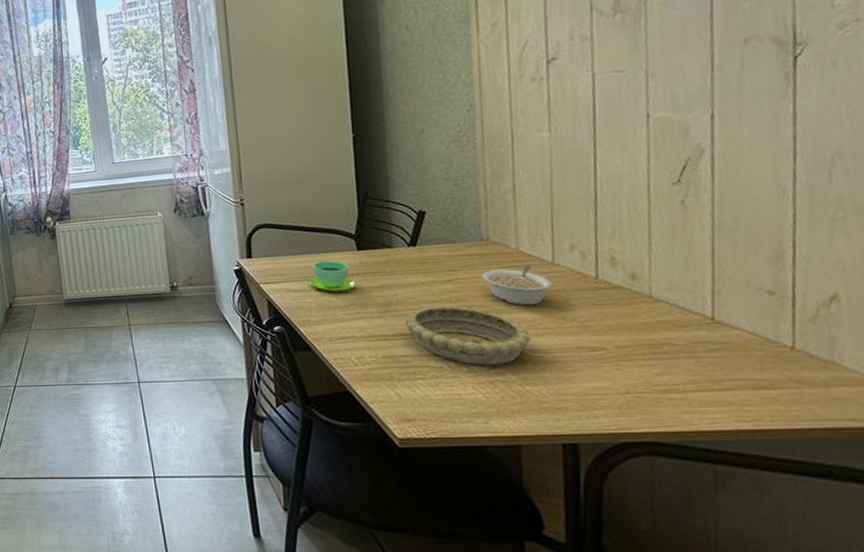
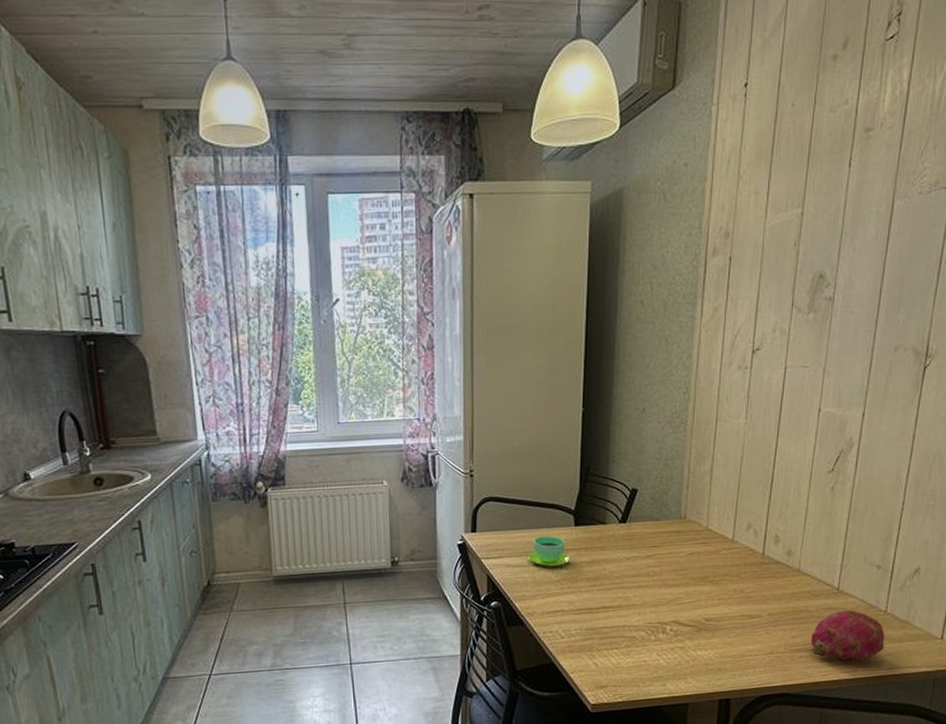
decorative bowl: present [404,306,531,365] -> none [608,580,707,634]
legume: present [482,265,553,306] -> none [676,542,730,580]
fruit: none [682,345,800,408] -> present [811,610,885,662]

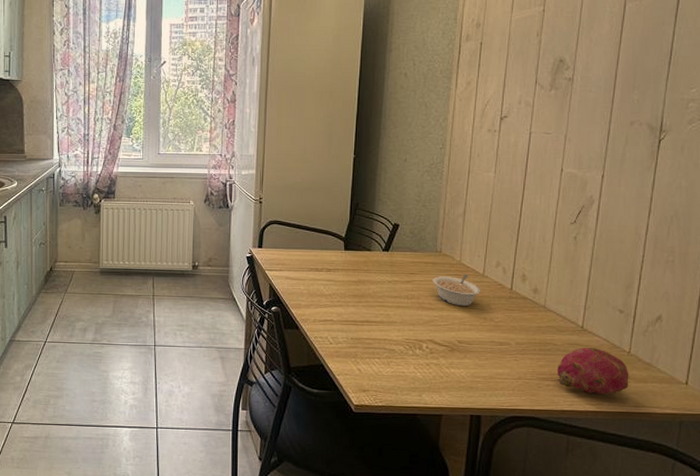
cup: present [528,535,570,567] -> none [304,256,340,282]
legume: none [676,542,730,580] -> present [433,275,481,307]

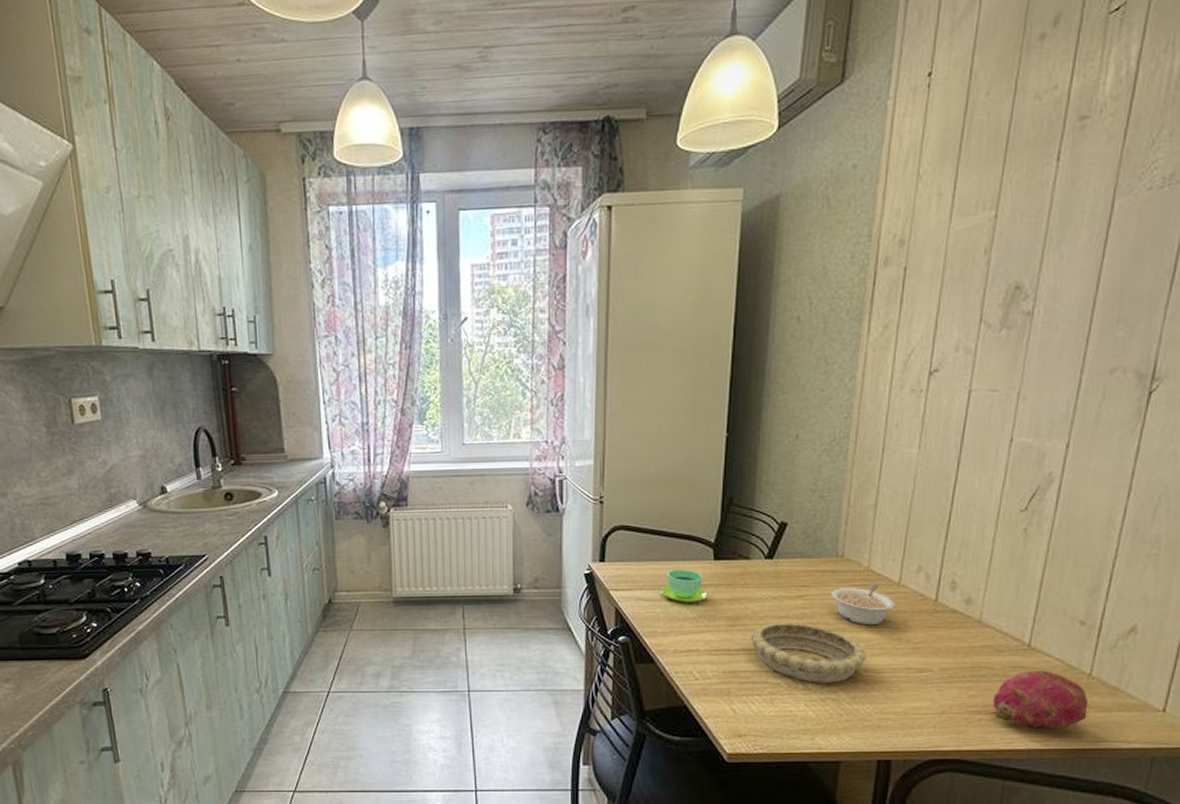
cup: none [304,256,340,282] -> present [661,569,708,602]
decorative bowl: none [372,301,460,351] -> present [750,622,866,683]

